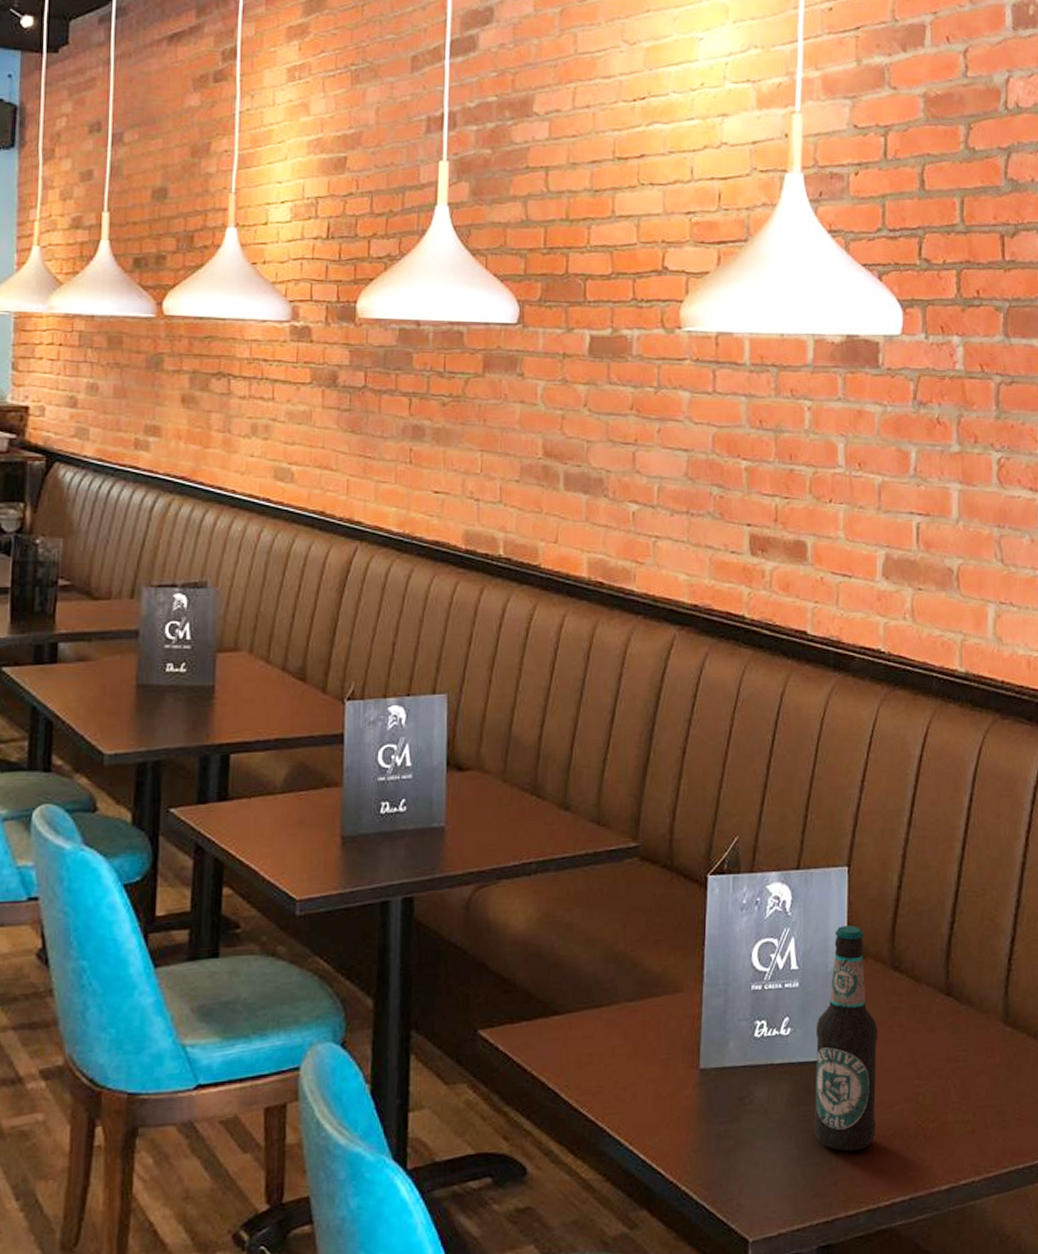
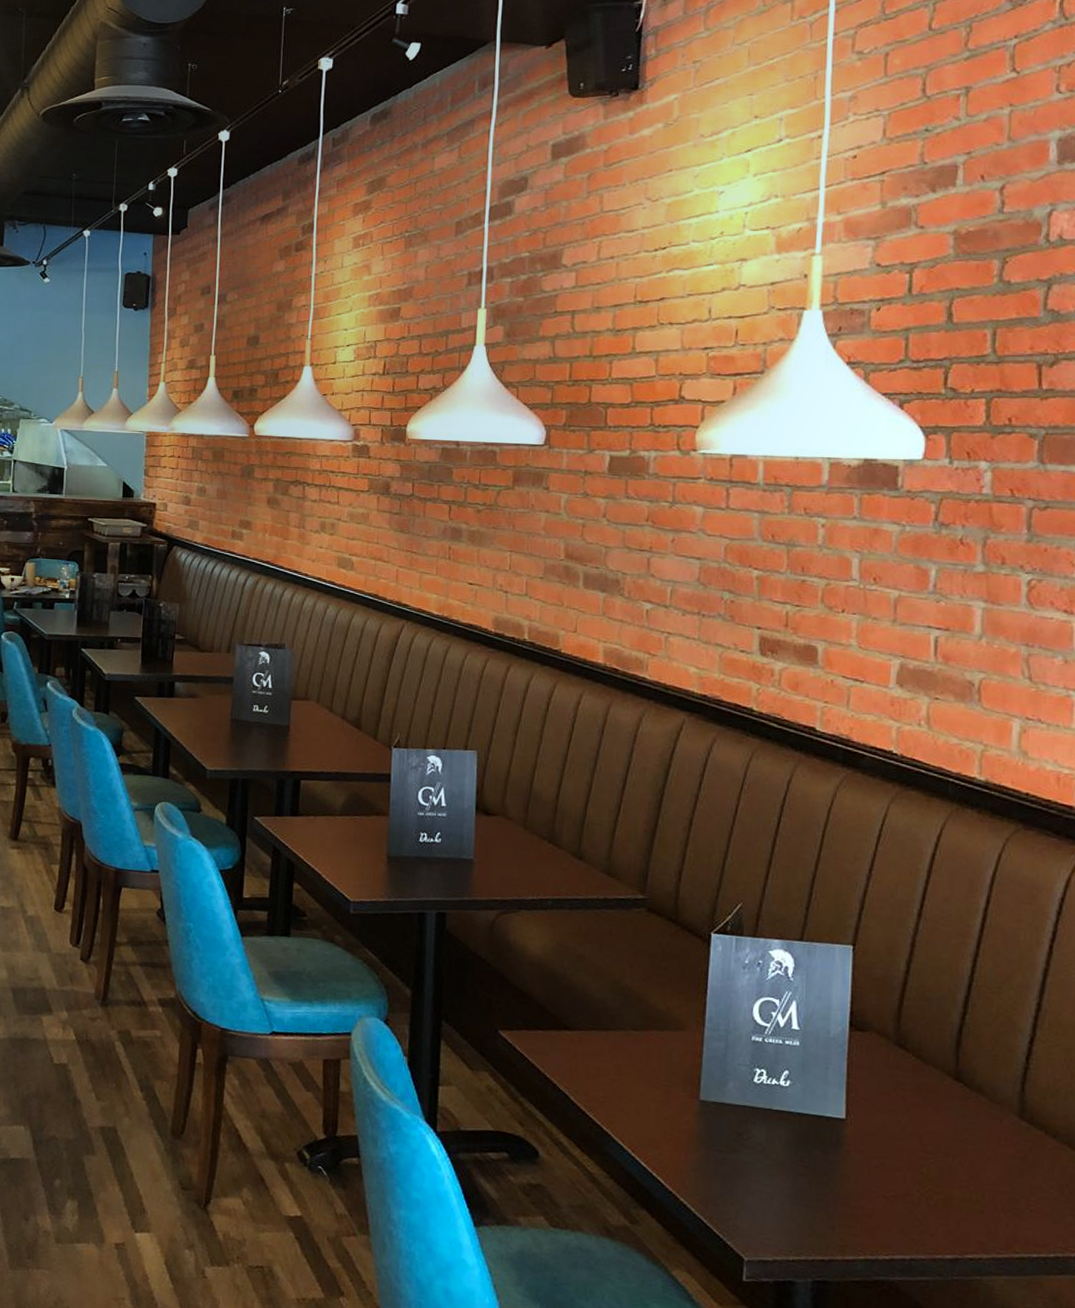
bottle: present [813,925,878,1152] -> none [811,998,881,1204]

